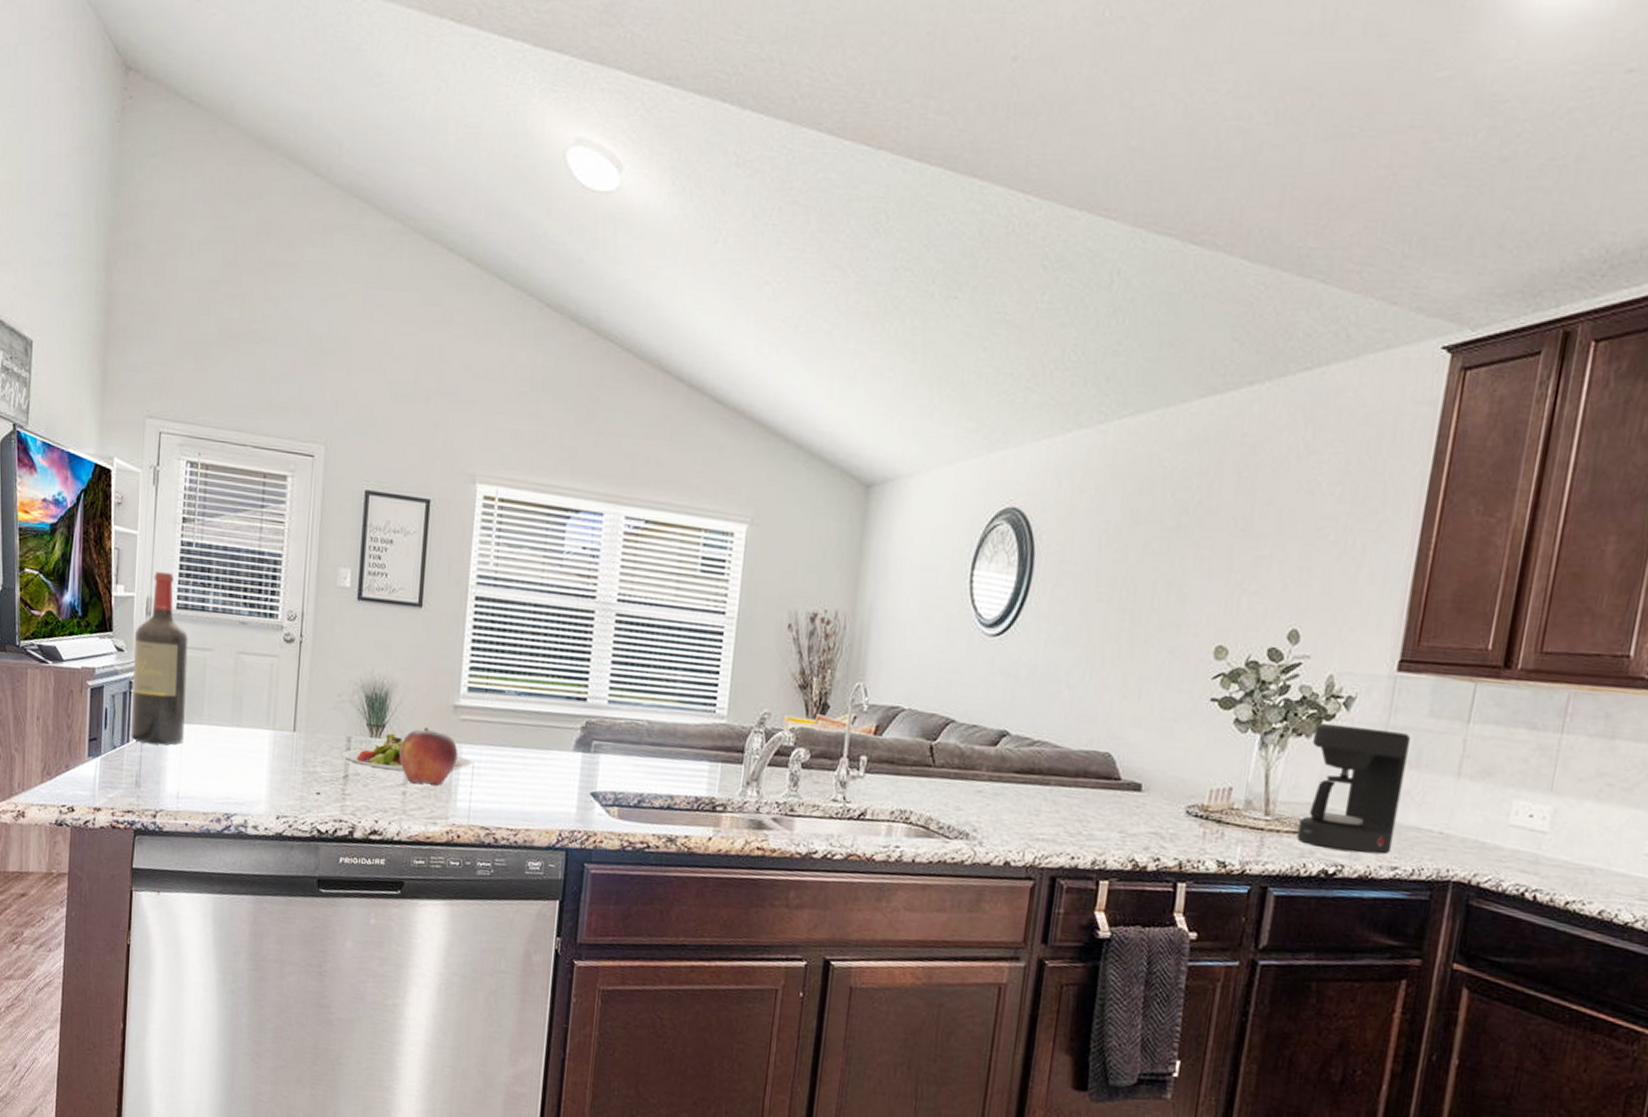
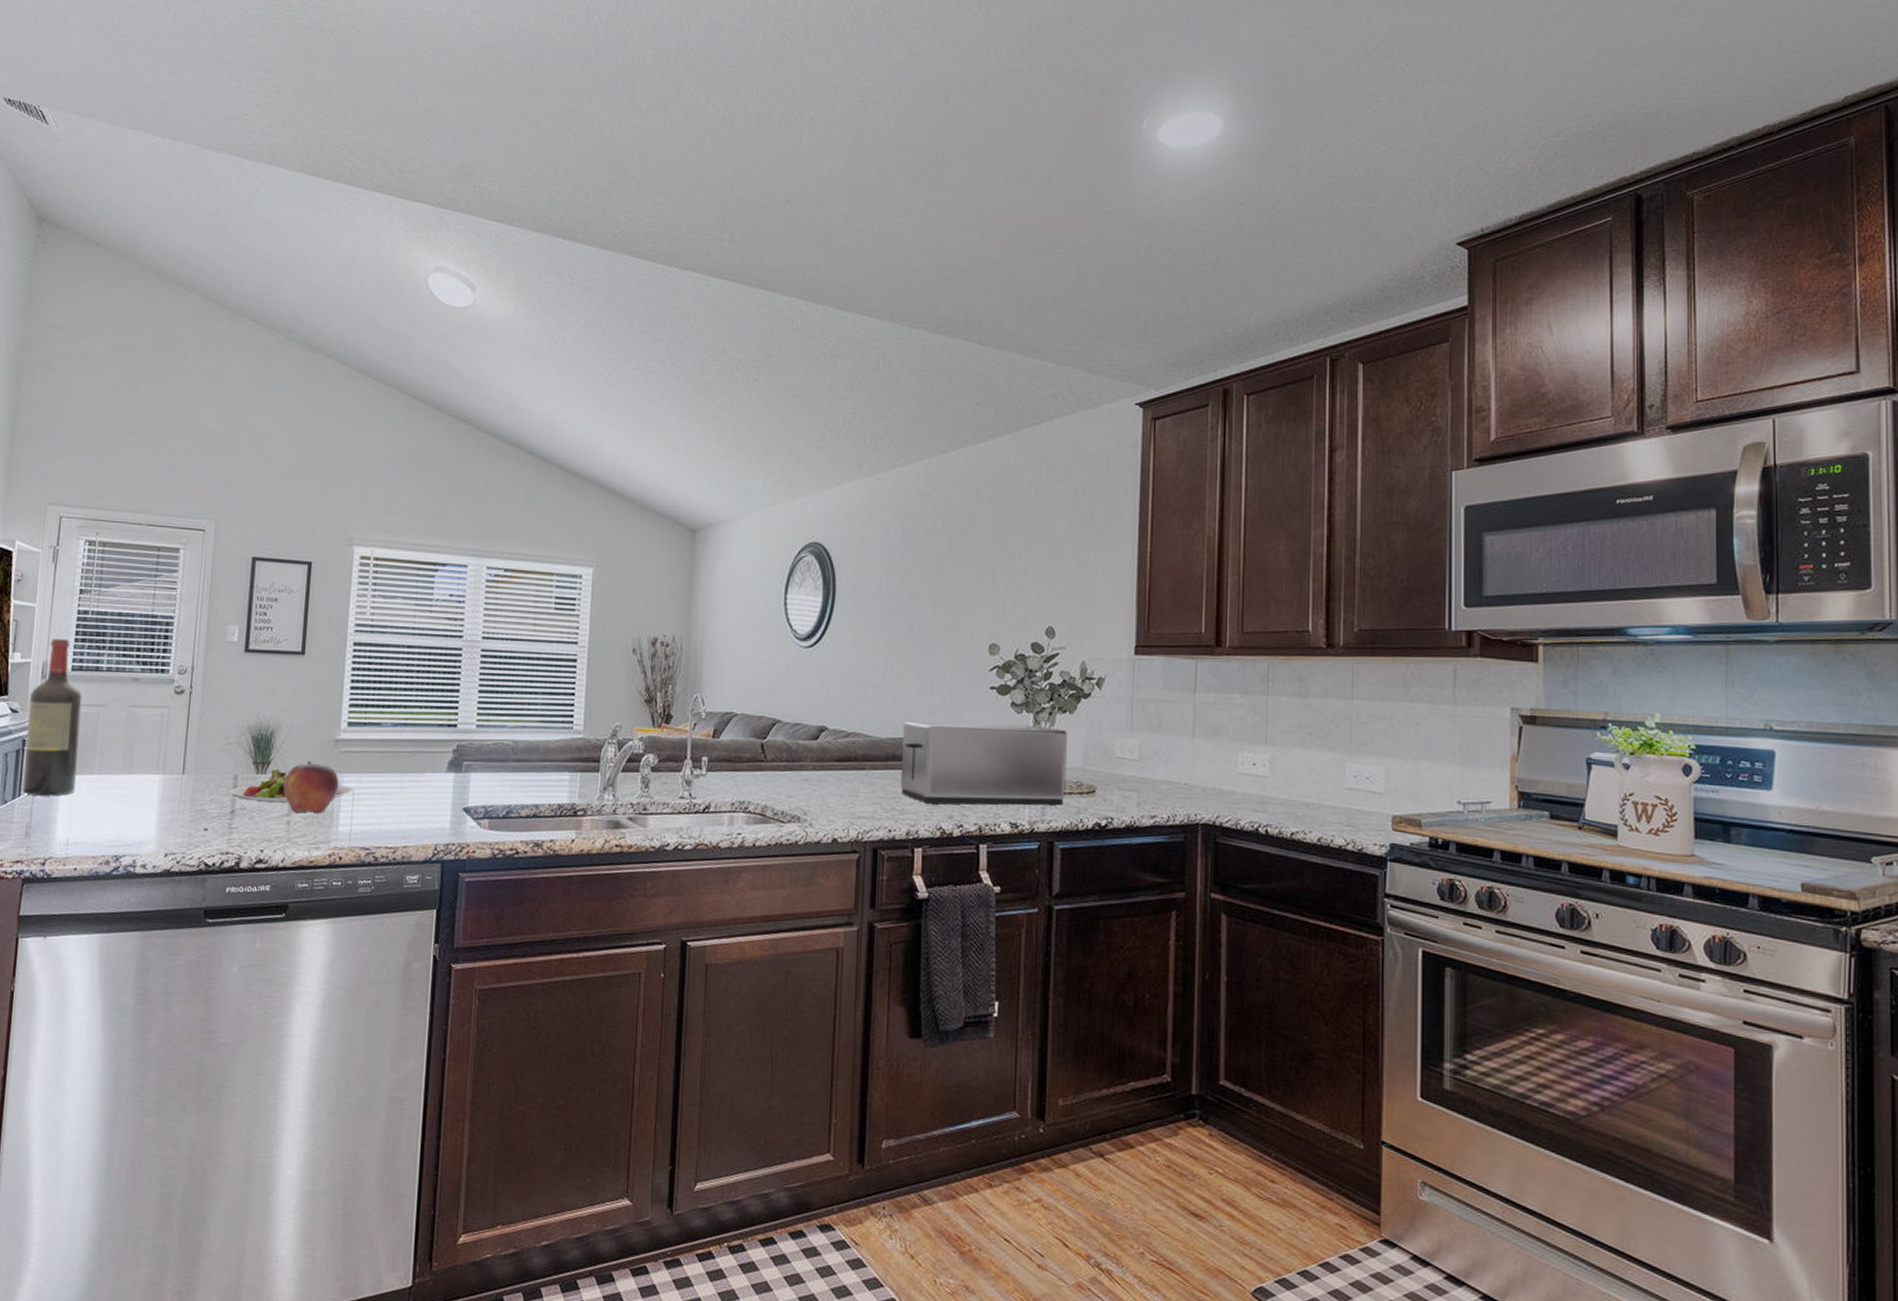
toaster: none [1089,732,1300,846] -> present [900,721,1067,806]
coffee maker: present [1297,722,1410,855] -> none [1072,700,1151,807]

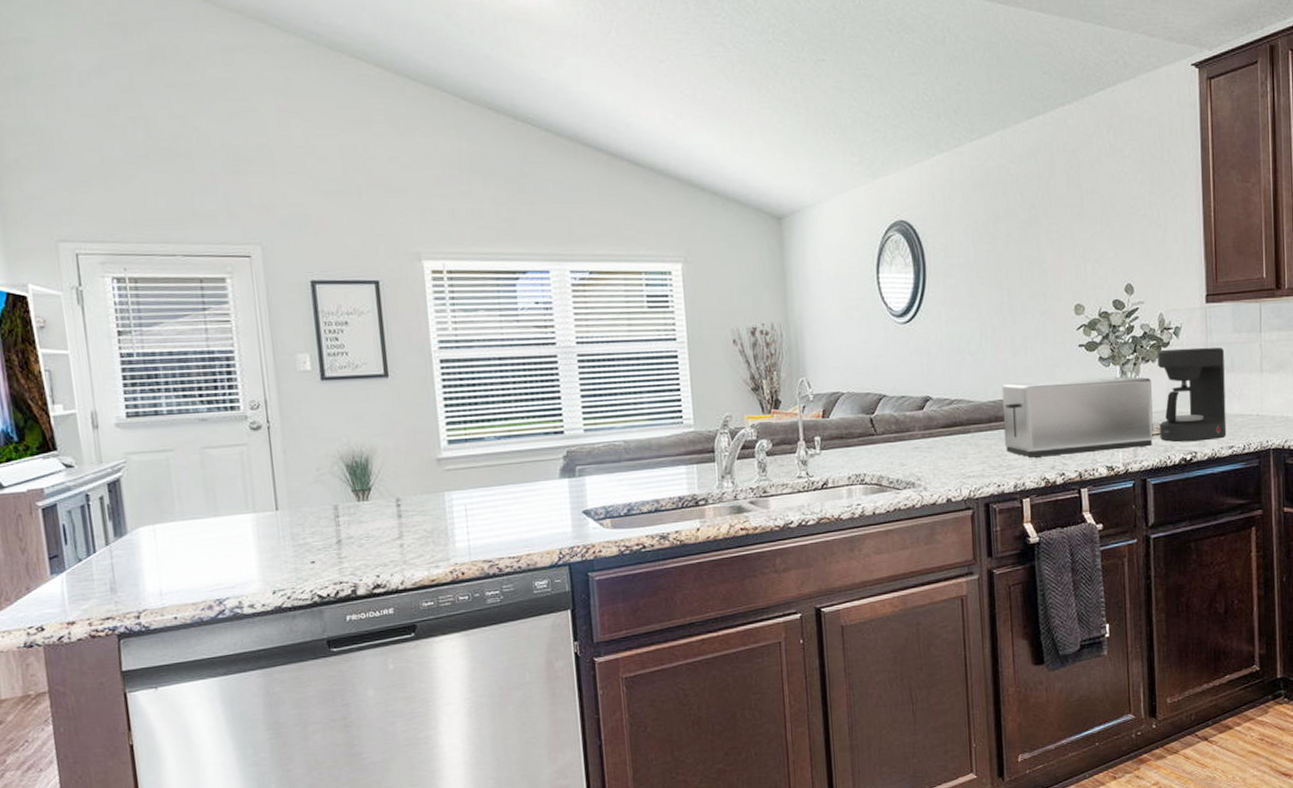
wine bottle: present [22,639,82,796] -> none [83,385,157,550]
salad plate: present [229,768,353,803] -> none [330,494,465,529]
fruit: present [283,760,339,814] -> none [389,482,450,535]
coffee maker: none [1072,700,1151,807] -> present [1157,347,1227,443]

